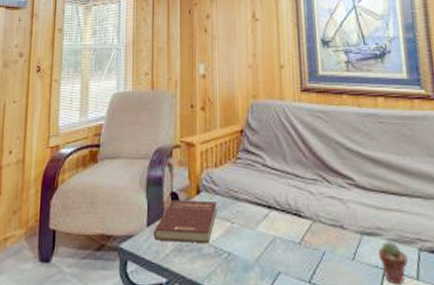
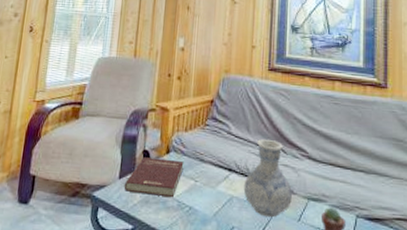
vase: none [286,168,343,259] -> present [243,138,292,218]

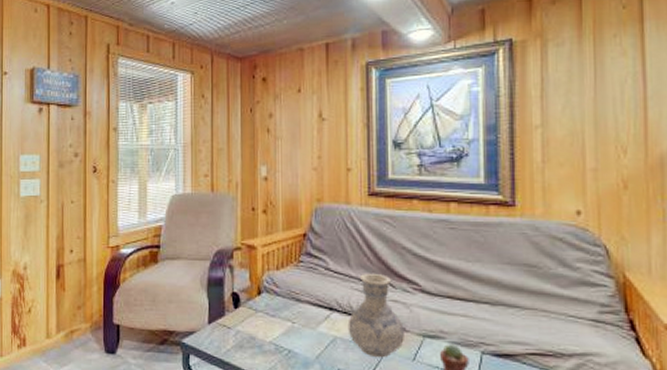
book: present [124,157,184,197] -> none [214,300,278,340]

